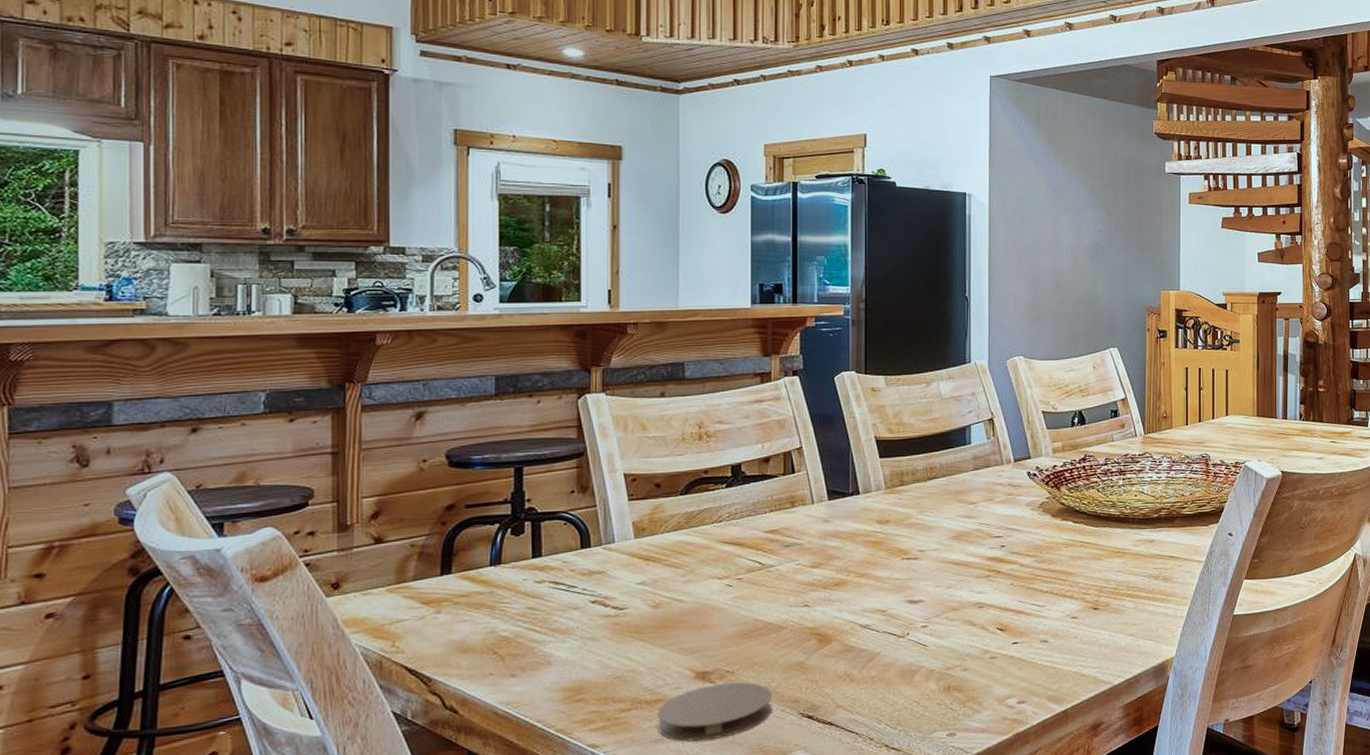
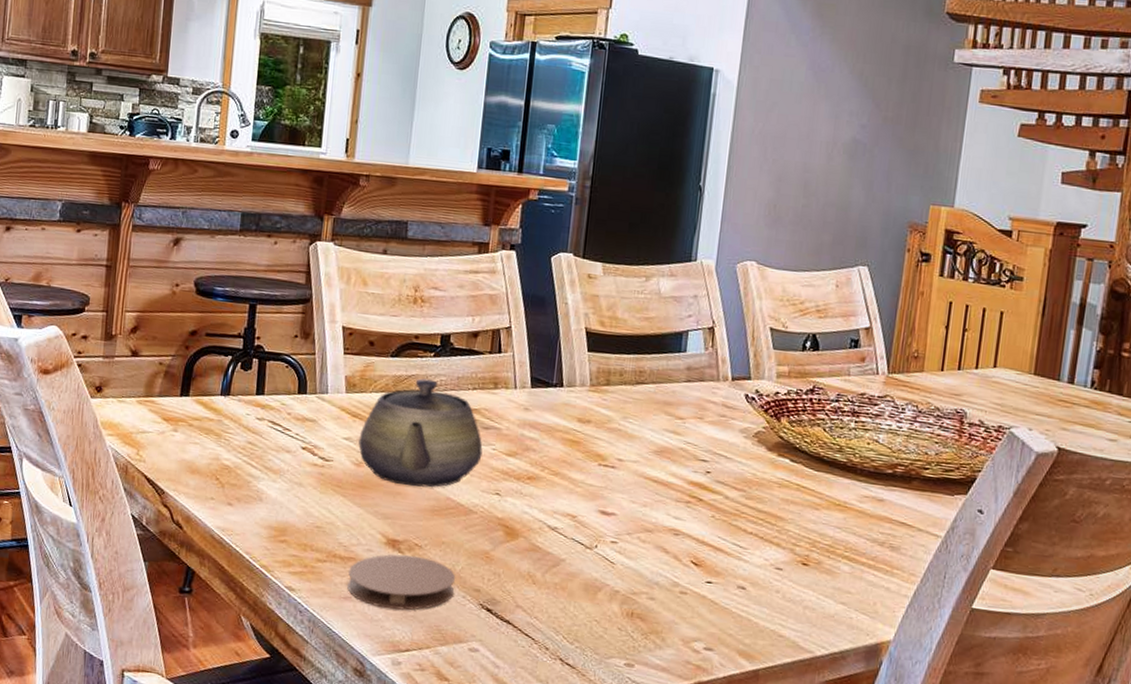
teapot: none [654,509,786,617] -> present [358,378,483,488]

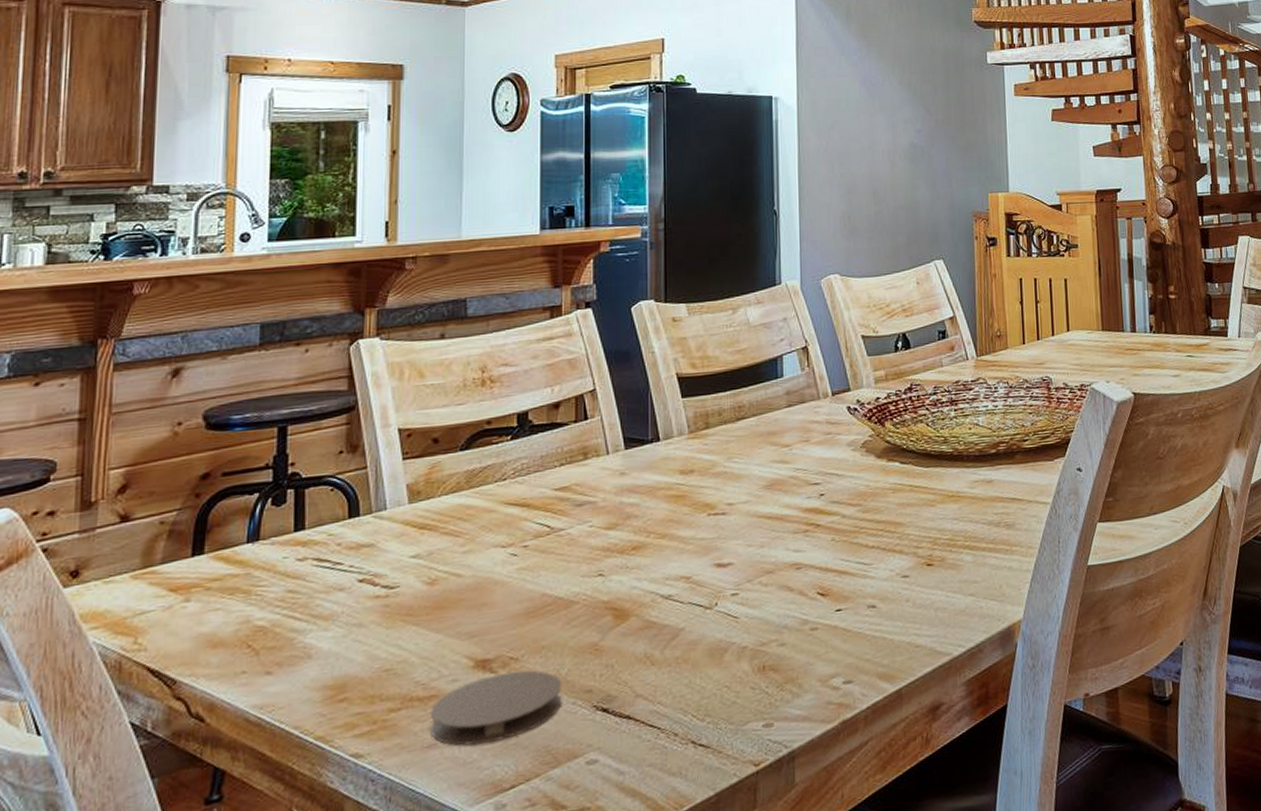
teapot: present [358,378,483,488] -> none [430,464,578,594]

